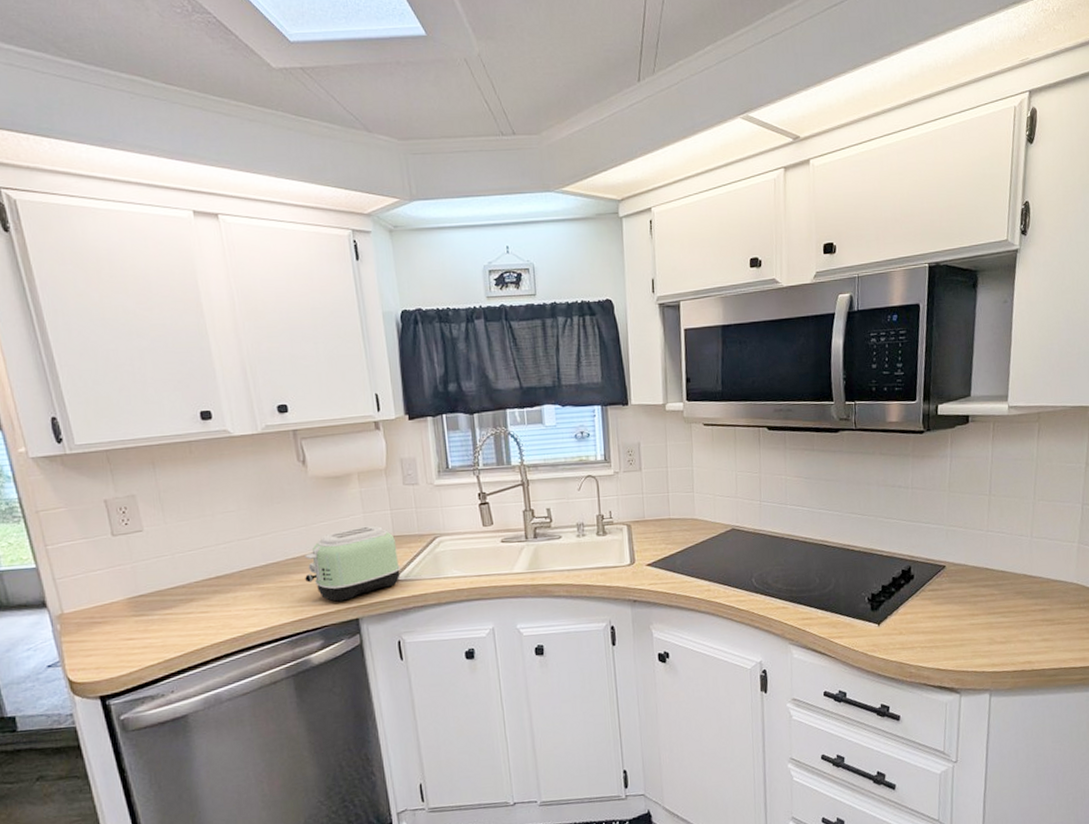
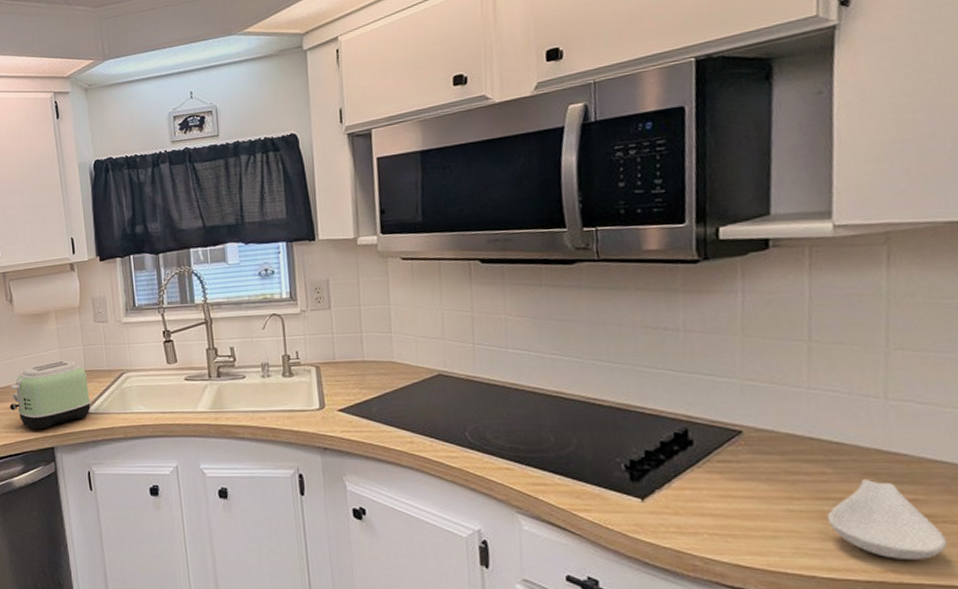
spoon rest: none [993,596,1060,653] -> present [826,478,948,559]

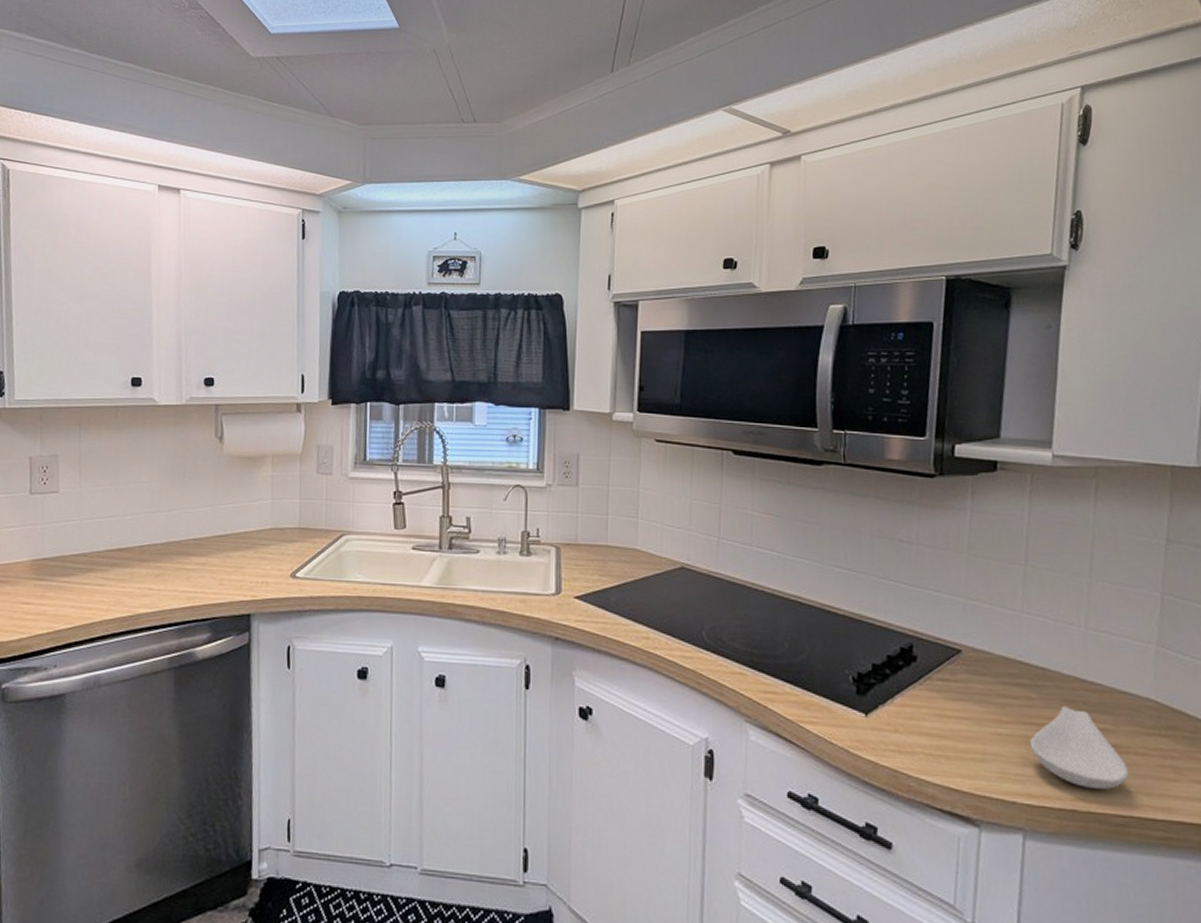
toaster: present [10,360,91,430] -> none [203,513,301,593]

